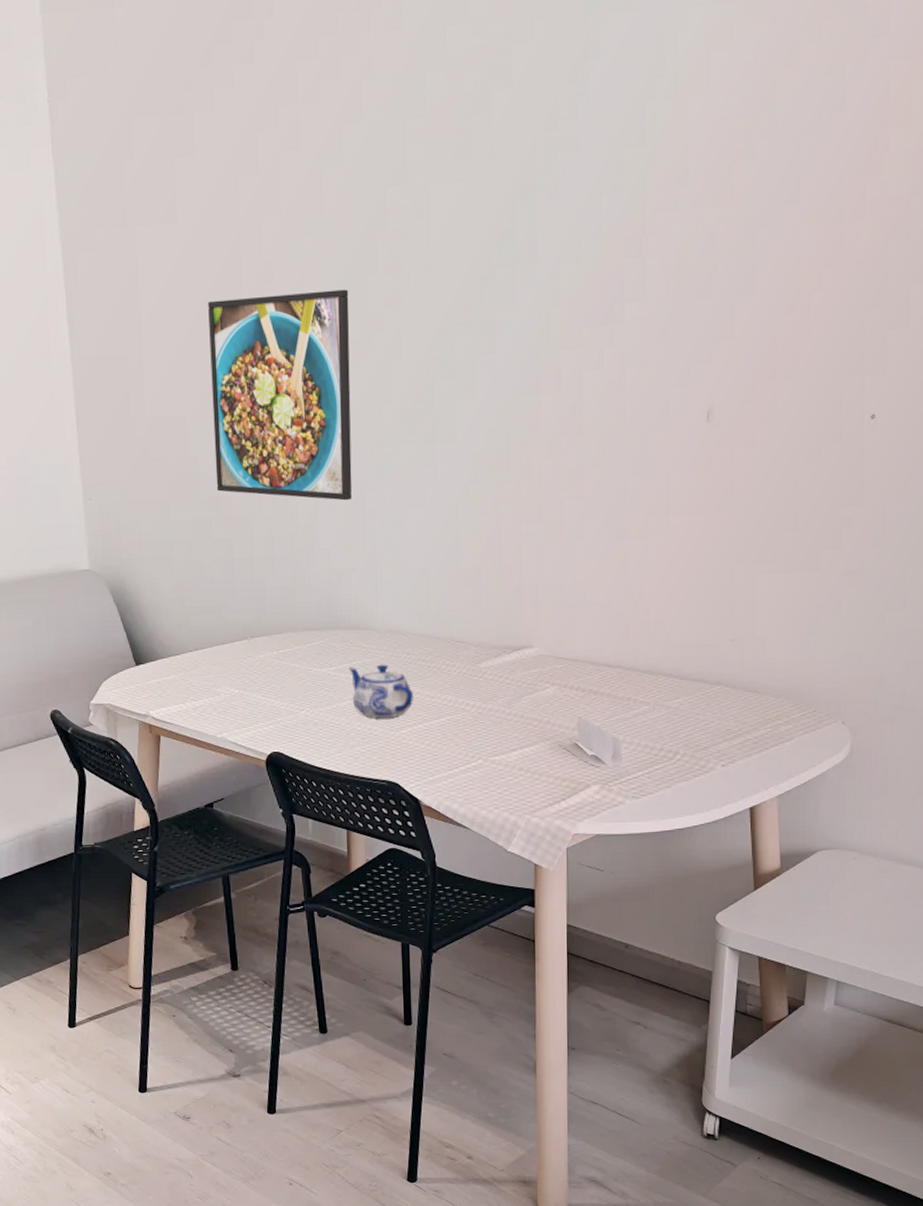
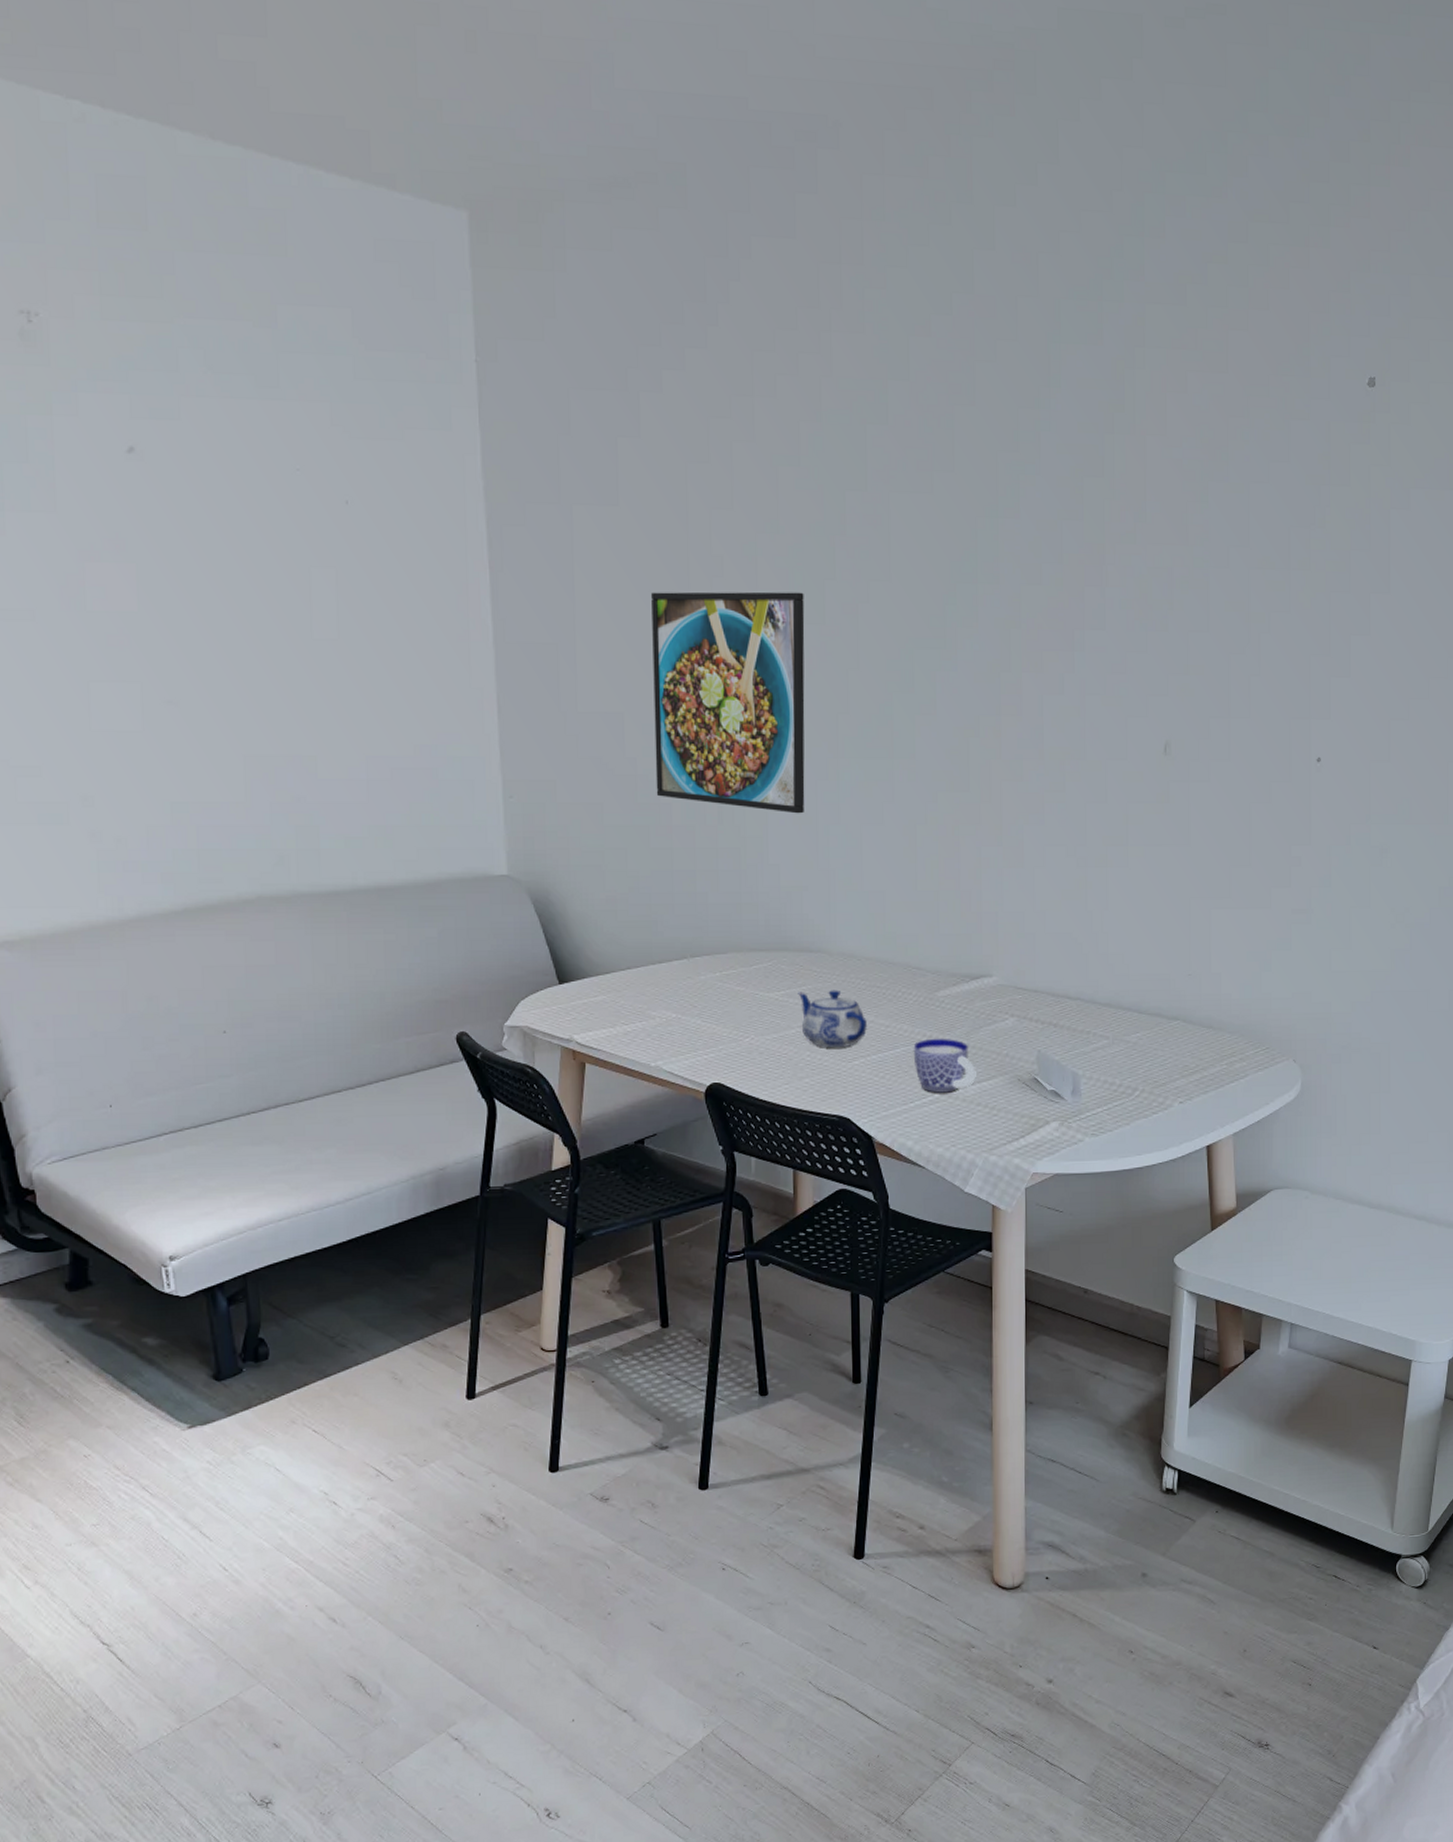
cup: none [457,707,518,760] -> present [913,1038,976,1094]

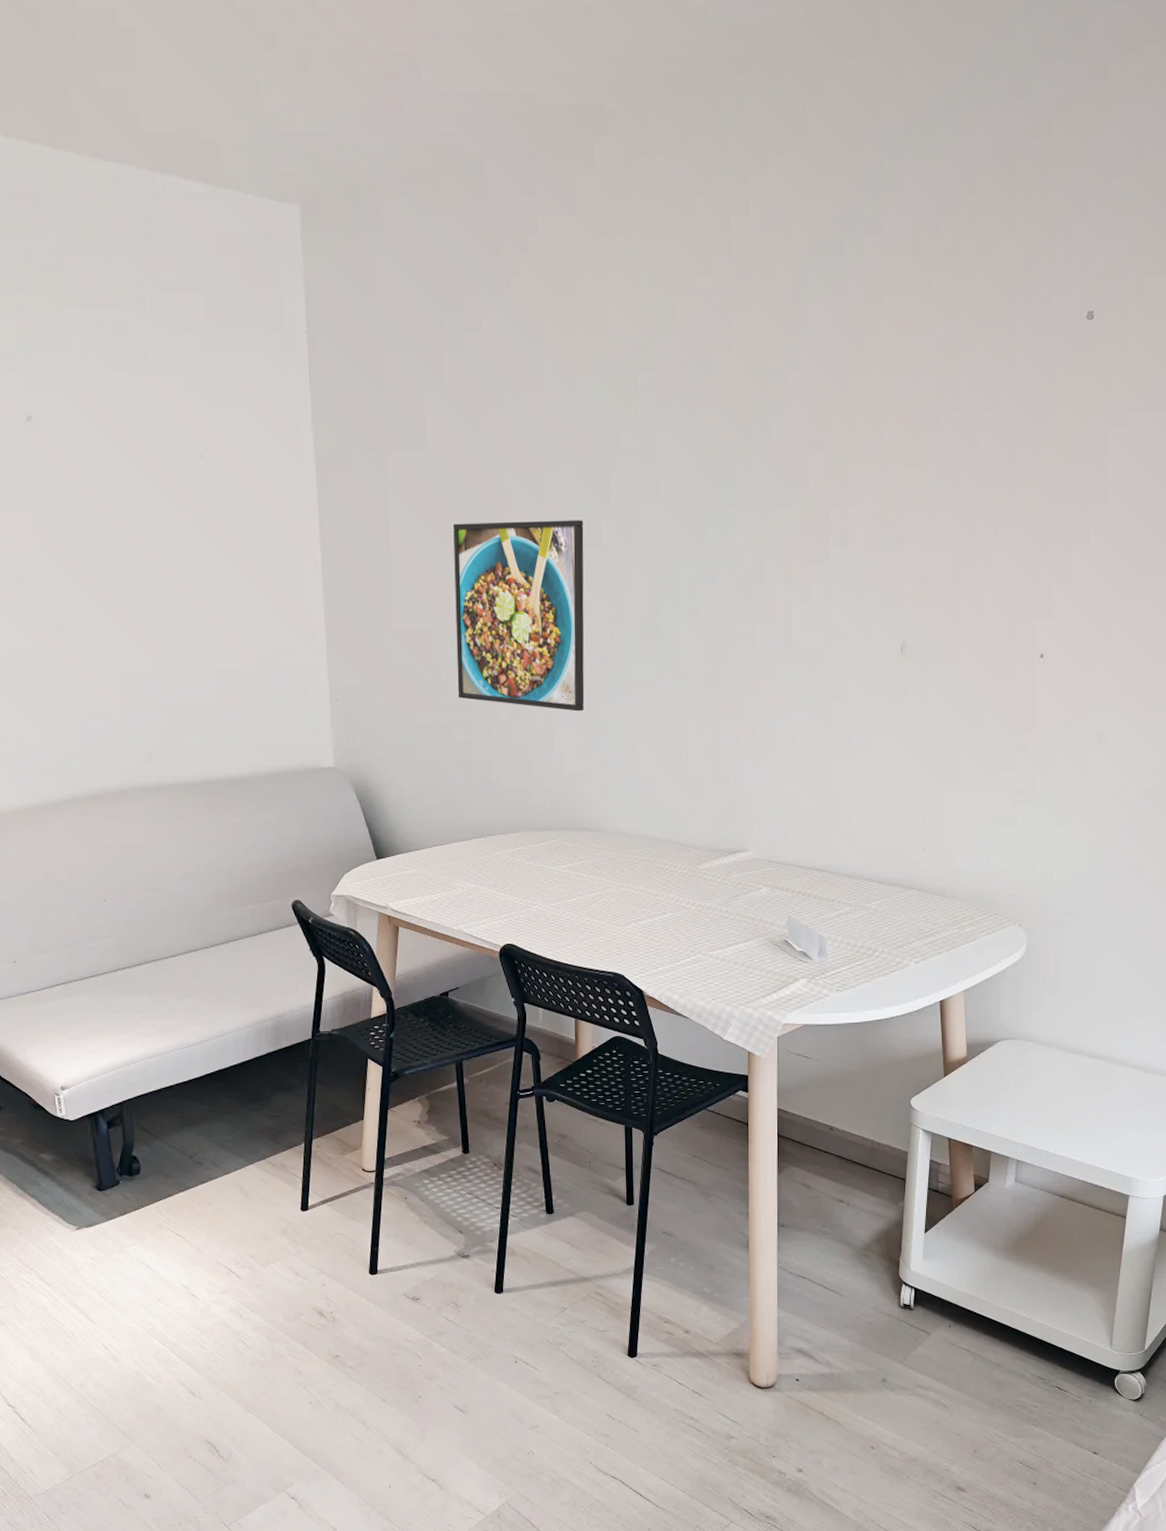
teapot: present [798,990,867,1048] -> none [579,863,638,914]
cup: present [913,1038,976,1094] -> none [678,905,734,954]

